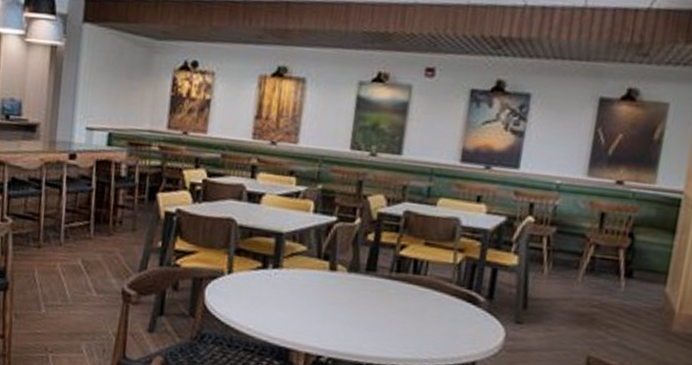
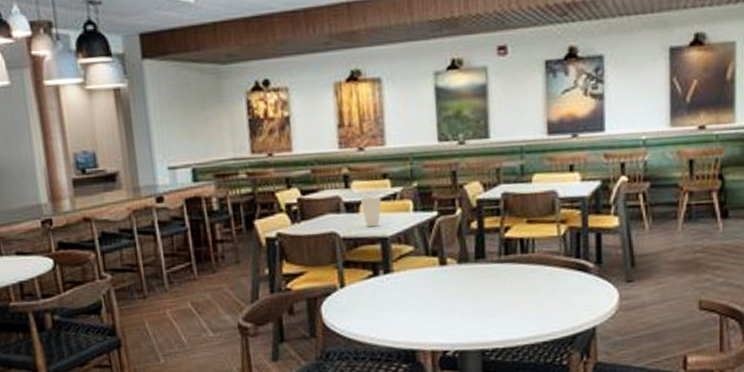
cup: none [263,190,284,221] -> present [360,197,381,227]

